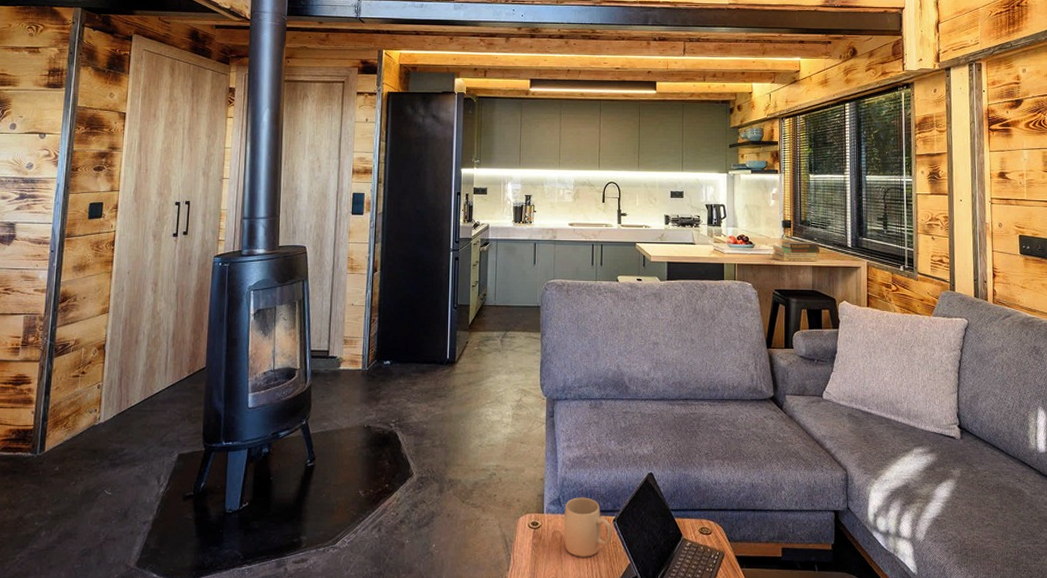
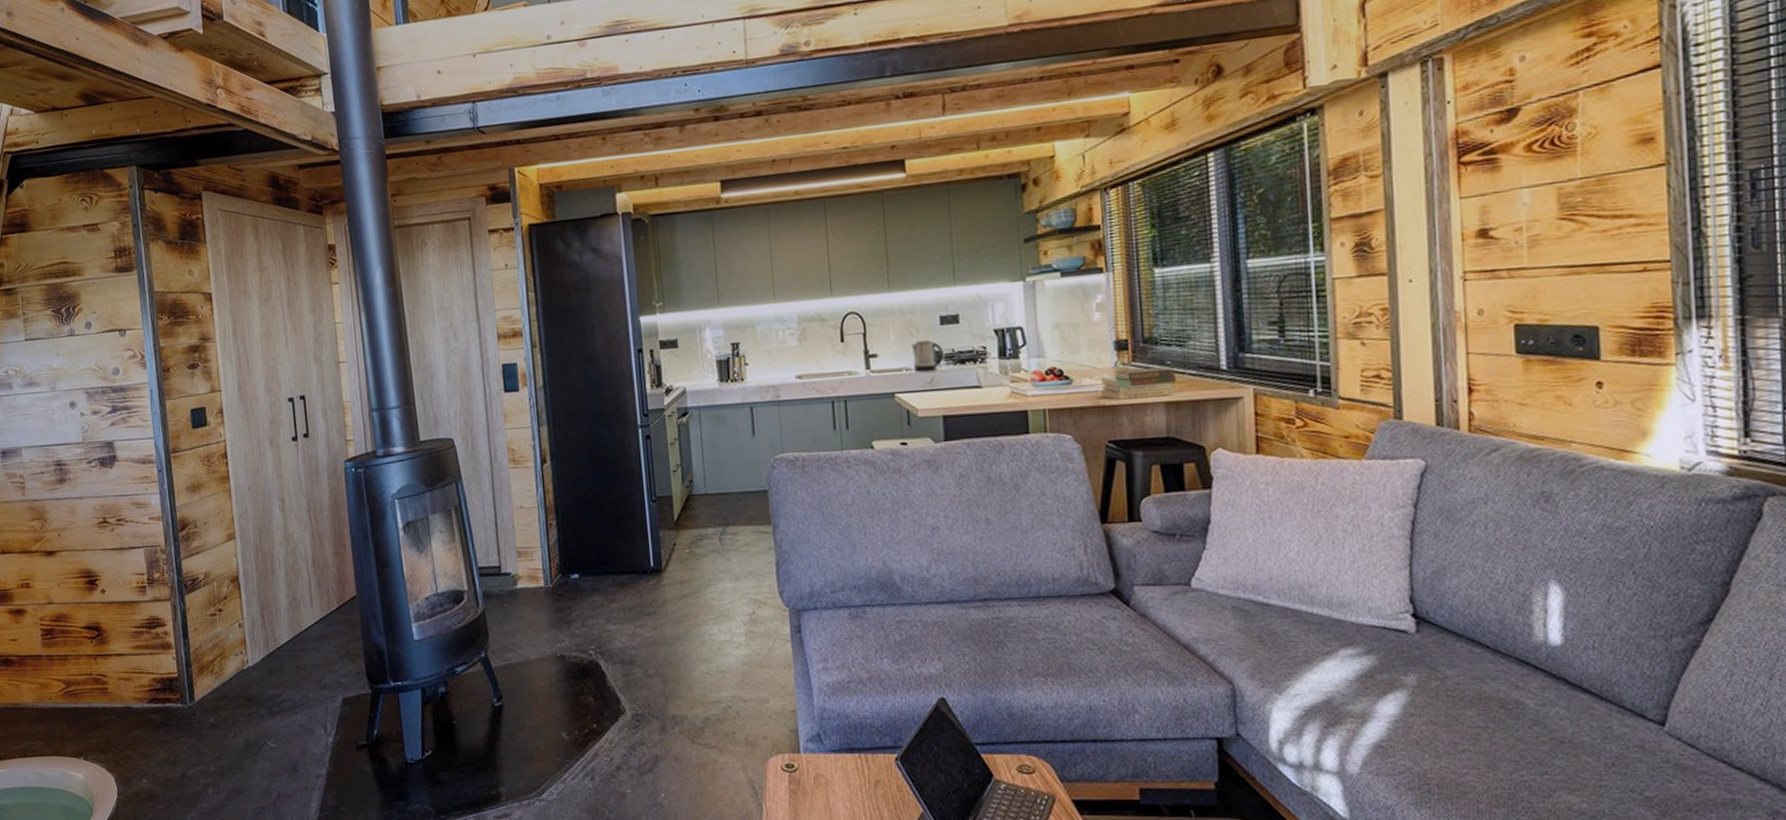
mug: present [563,497,612,557] -> none [826,731,896,805]
kettle: none [650,207,672,230] -> present [911,339,944,373]

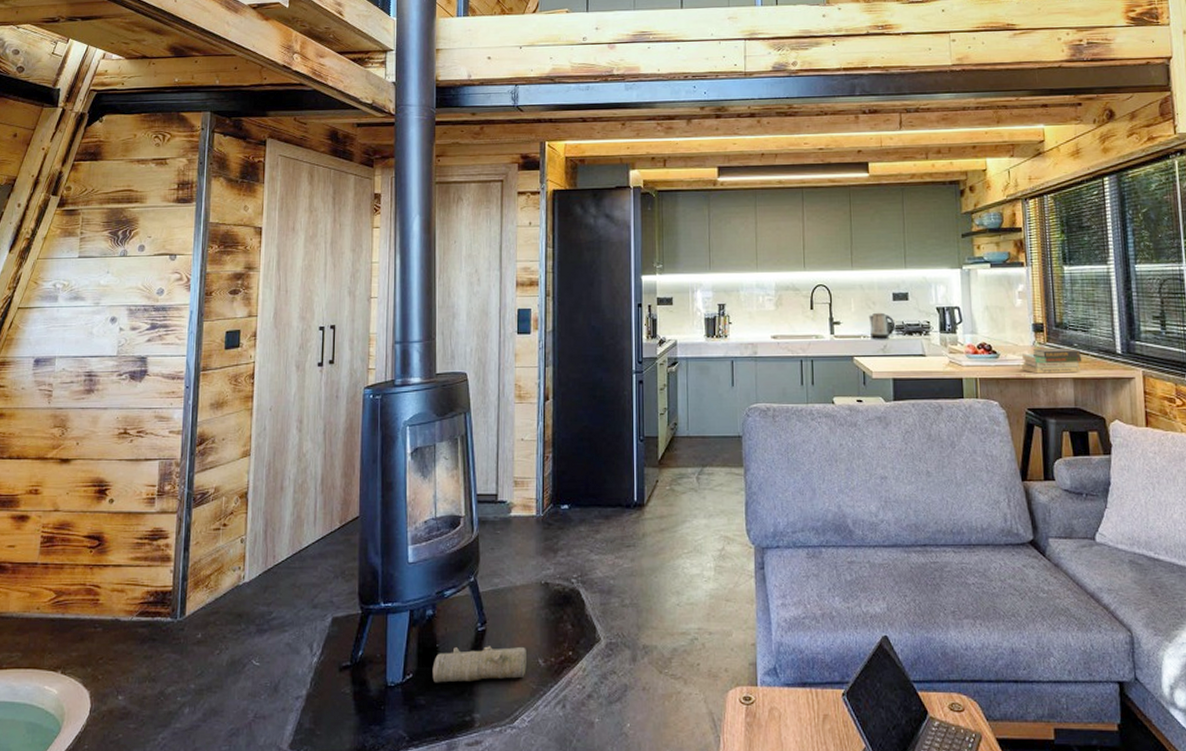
decorative log: none [451,721,550,759] -> present [432,646,526,683]

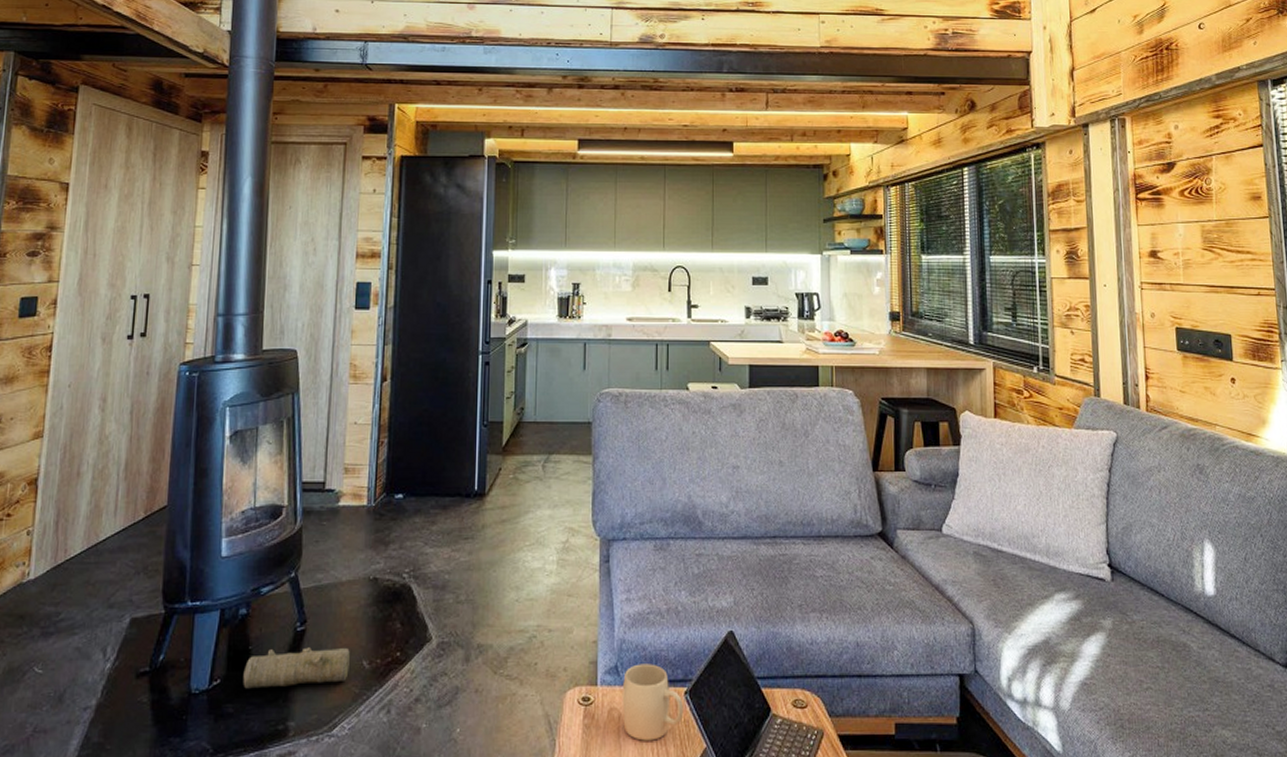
mug: none [781,666,842,739] -> present [622,664,684,741]
kettle: present [868,312,896,340] -> none [727,296,754,325]
books: present [1021,348,1082,374] -> none [876,338,936,363]

